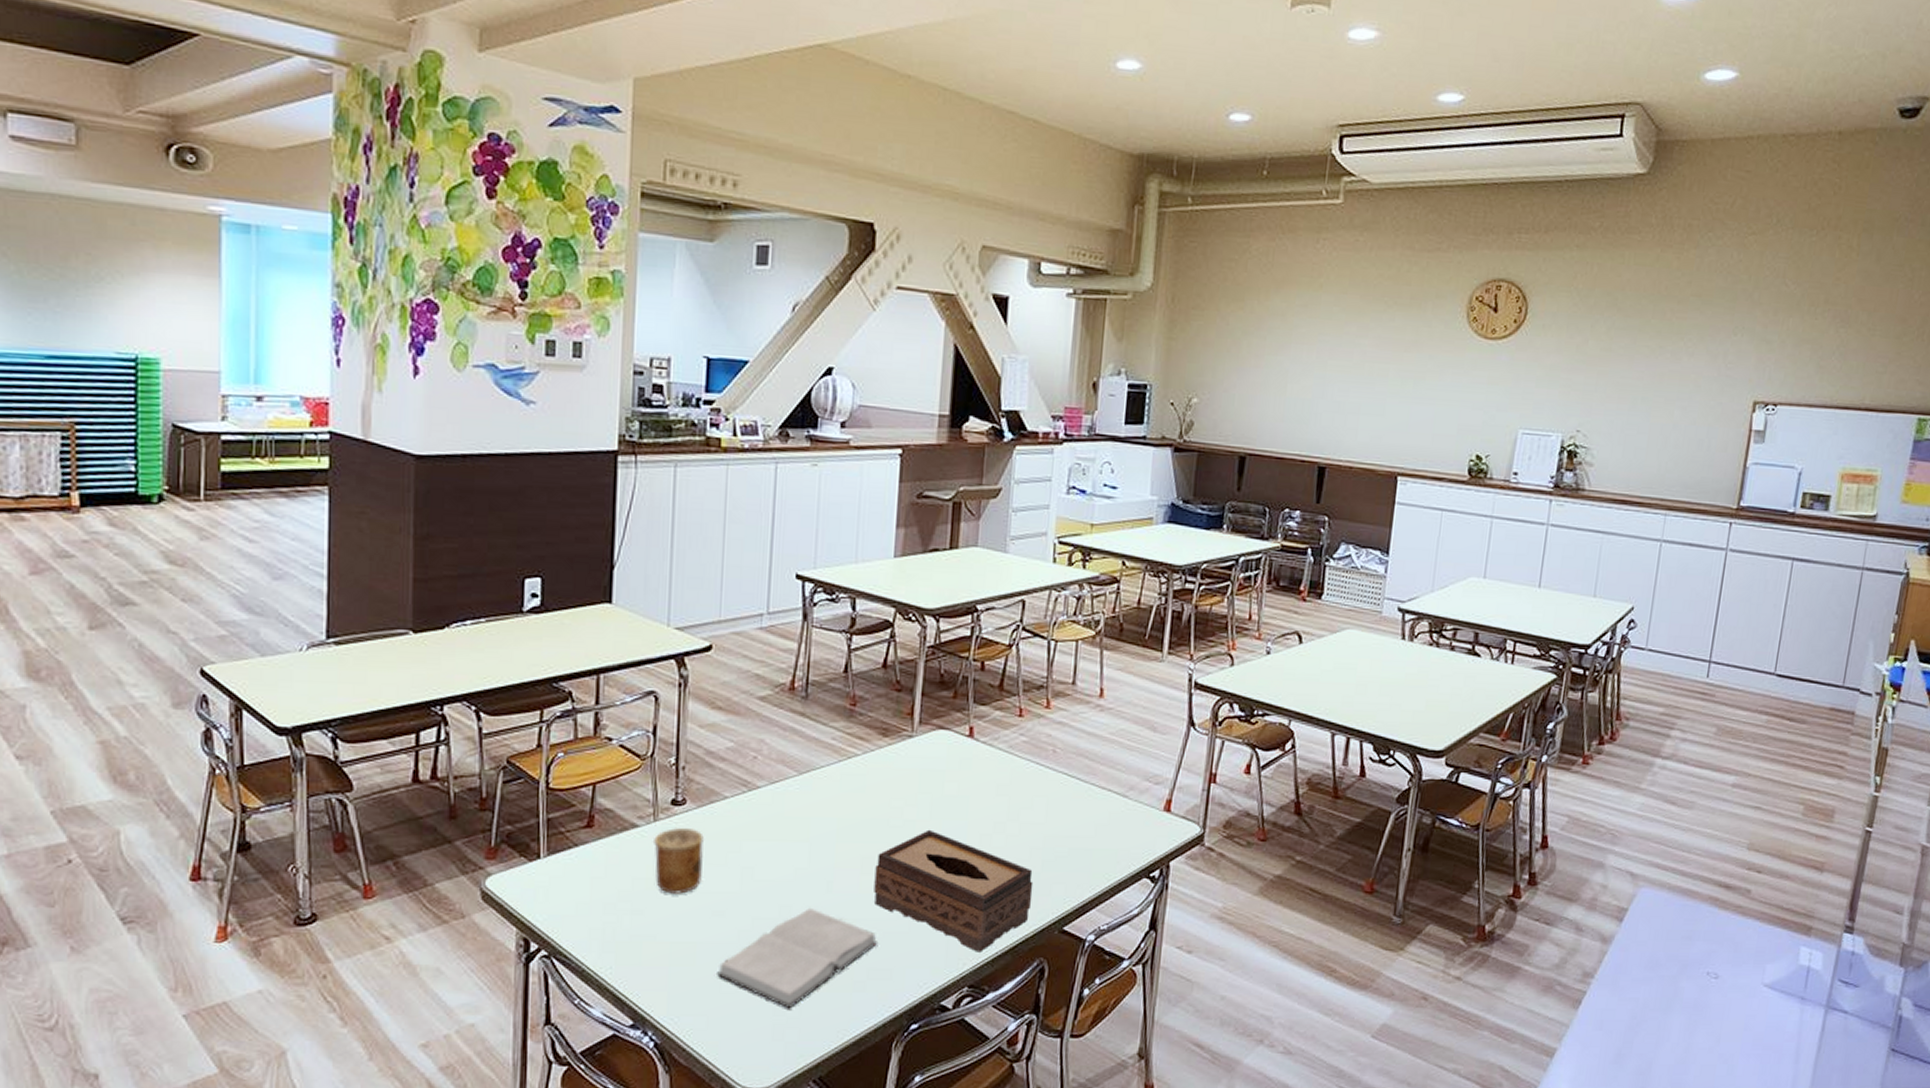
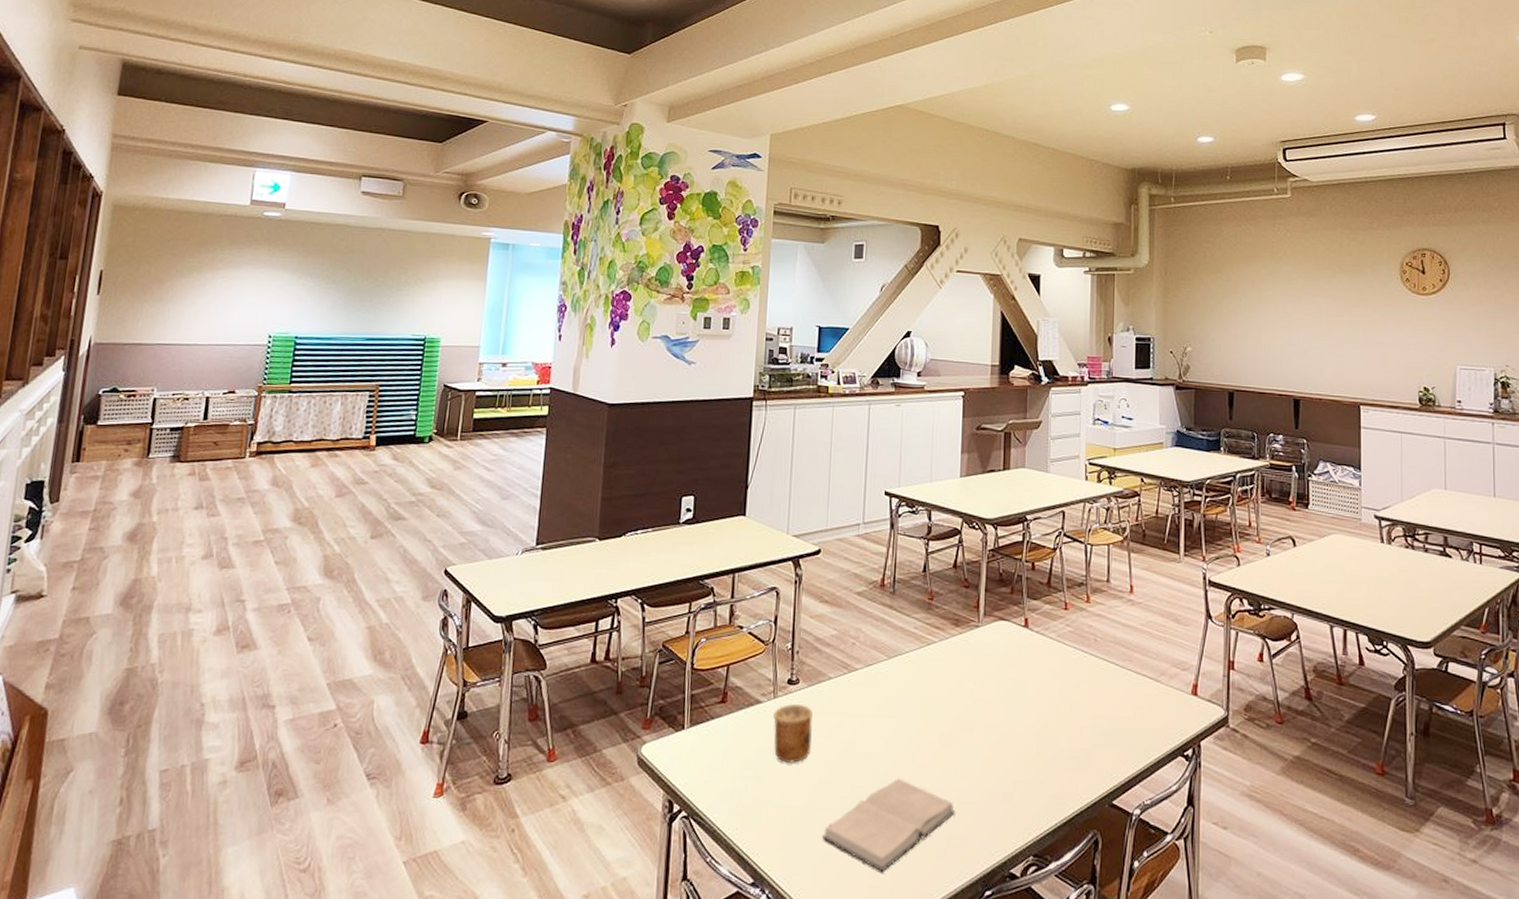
tissue box: present [874,829,1034,952] -> none [951,708,1085,823]

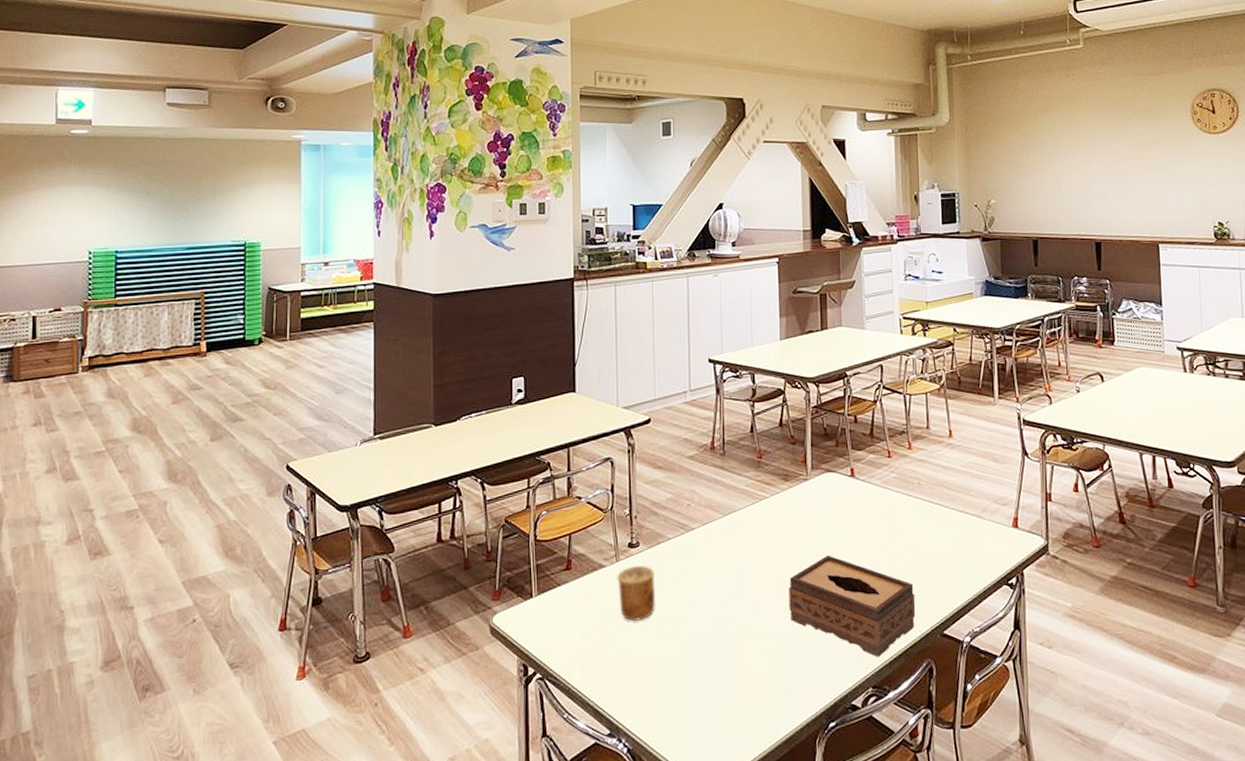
hardback book: present [822,777,956,873] -> none [672,626,797,714]
tissue box: none [951,708,1085,823] -> present [789,555,916,657]

